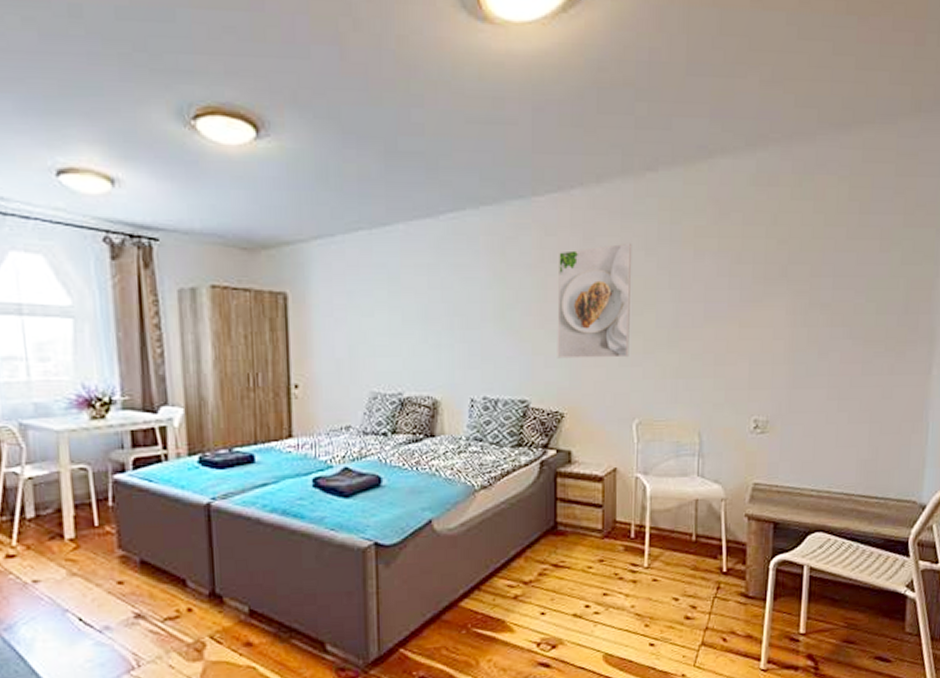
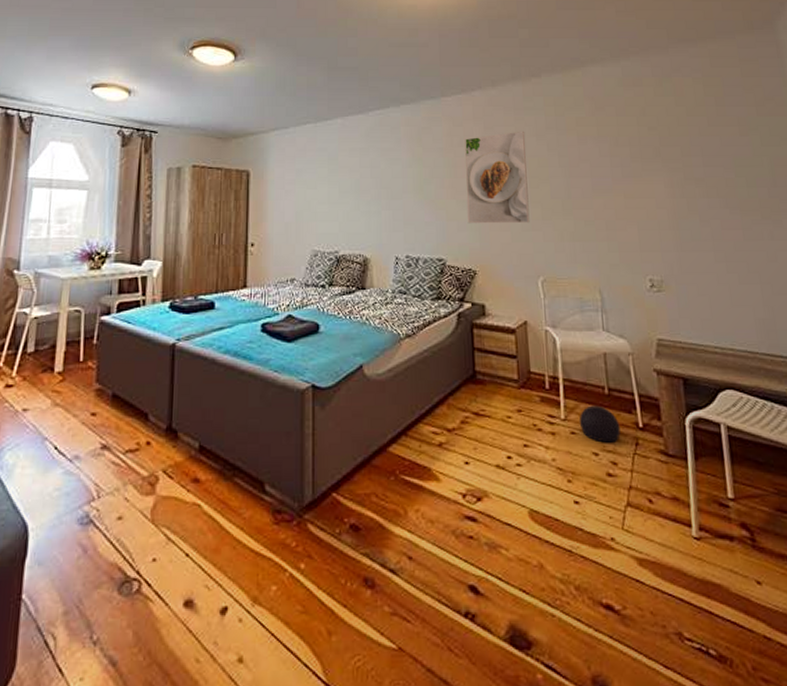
ball: none [662,552,703,588] -> present [579,405,621,443]

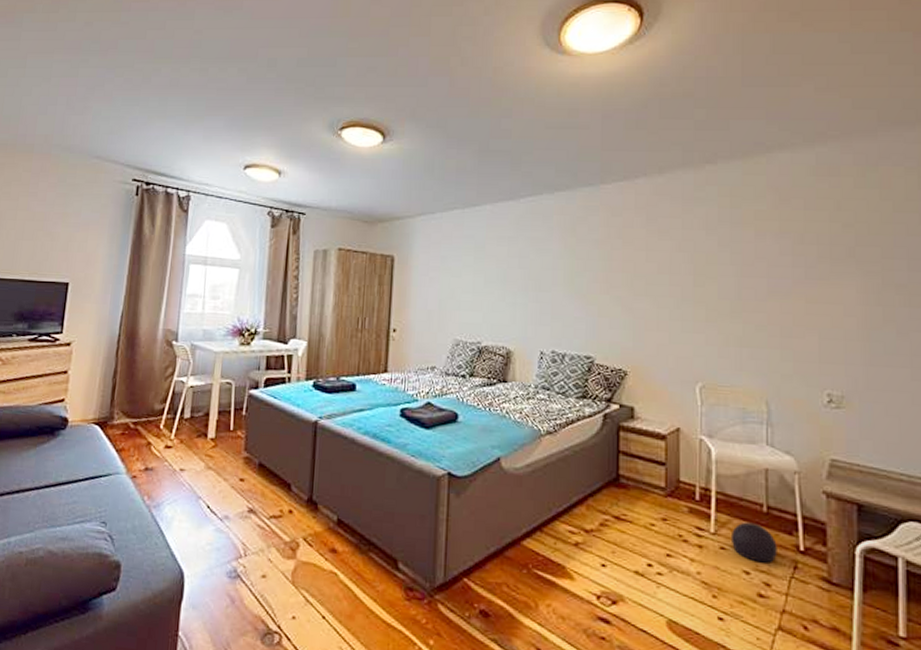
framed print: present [465,131,530,224] -> none [621,223,694,325]

